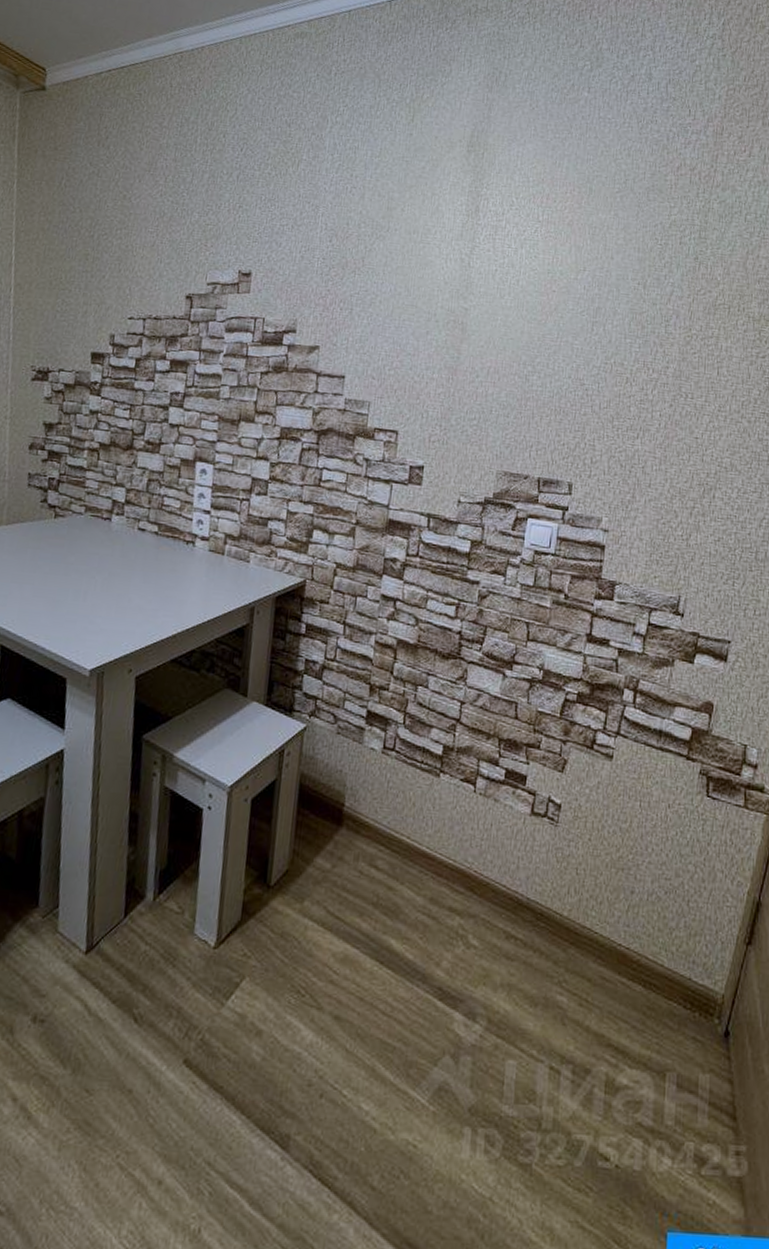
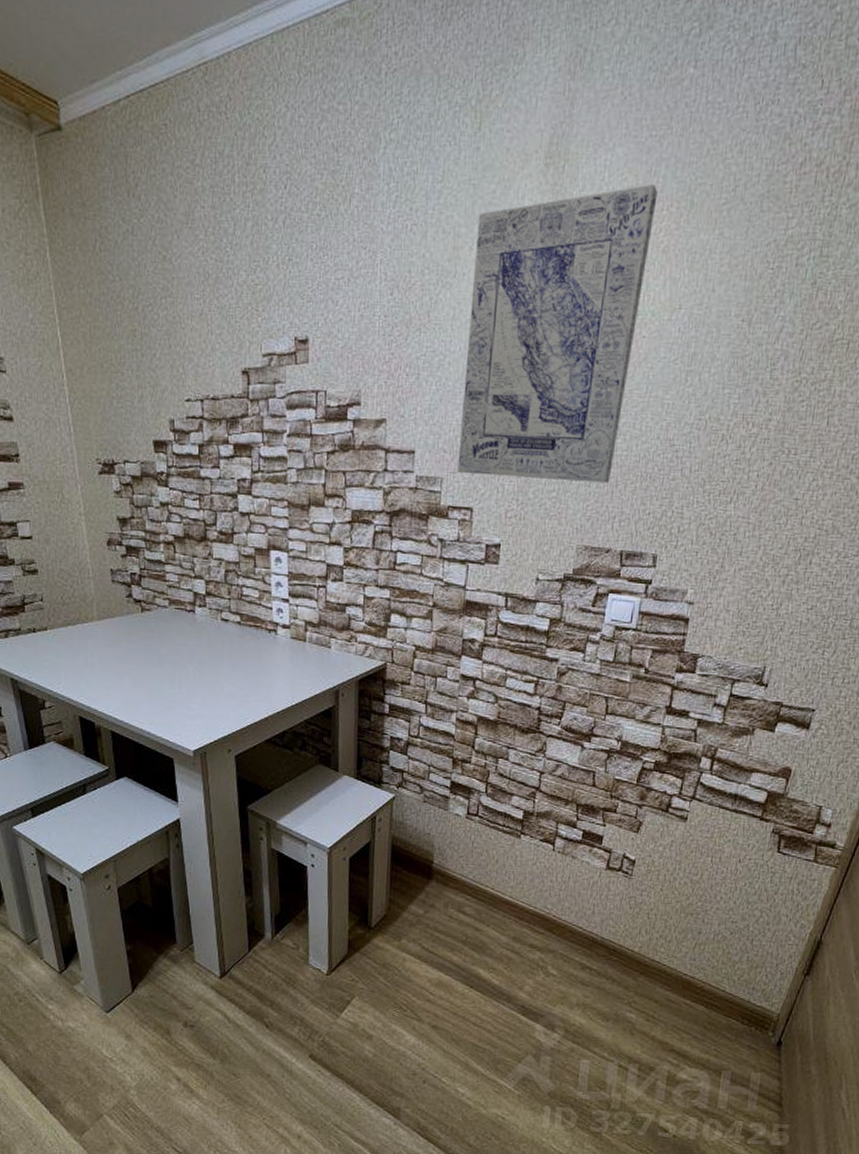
wall art: none [384,172,562,415] -> present [457,183,658,483]

